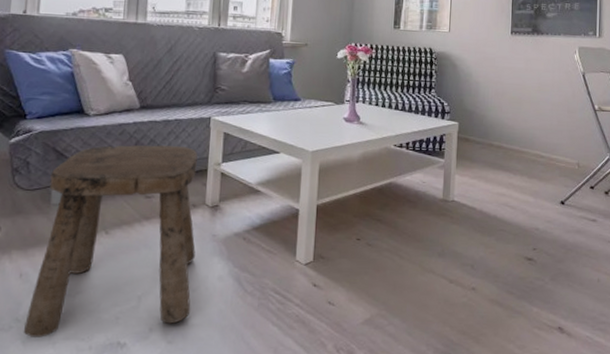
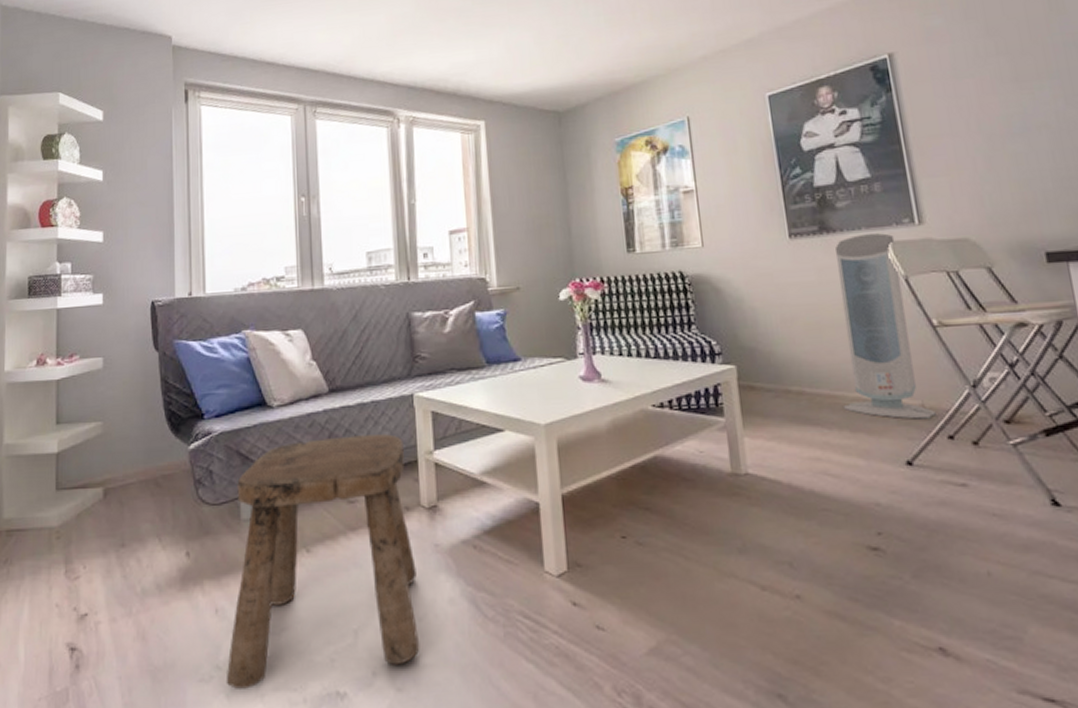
air purifier: none [526,39,586,174] -> present [834,233,936,419]

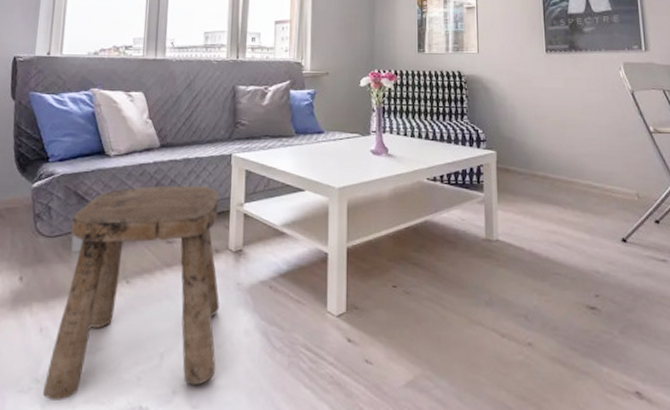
air purifier: present [834,233,936,419] -> none [576,55,647,206]

